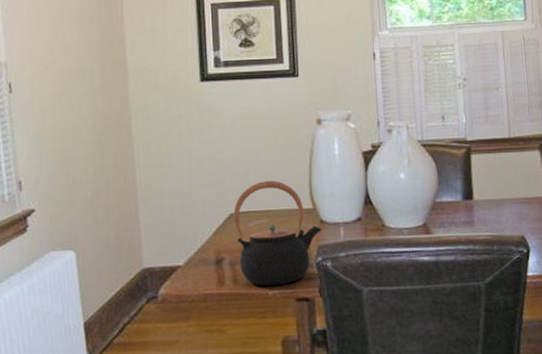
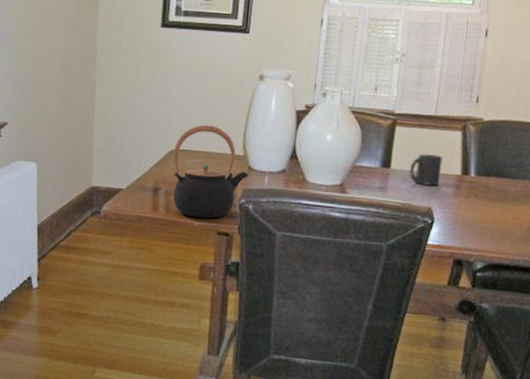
mug: none [493,178,527,213] -> present [409,154,443,186]

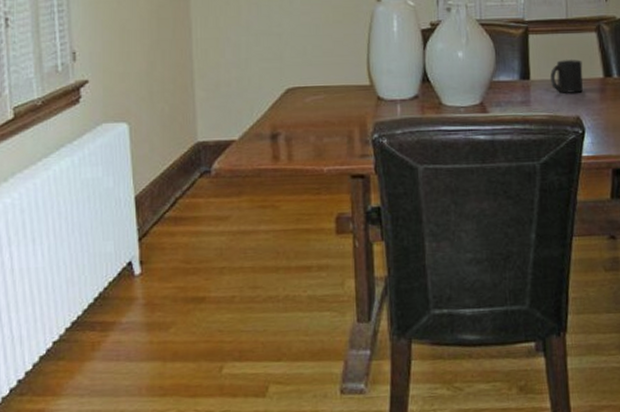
teapot: present [173,125,249,219] -> none [290,56,379,162]

